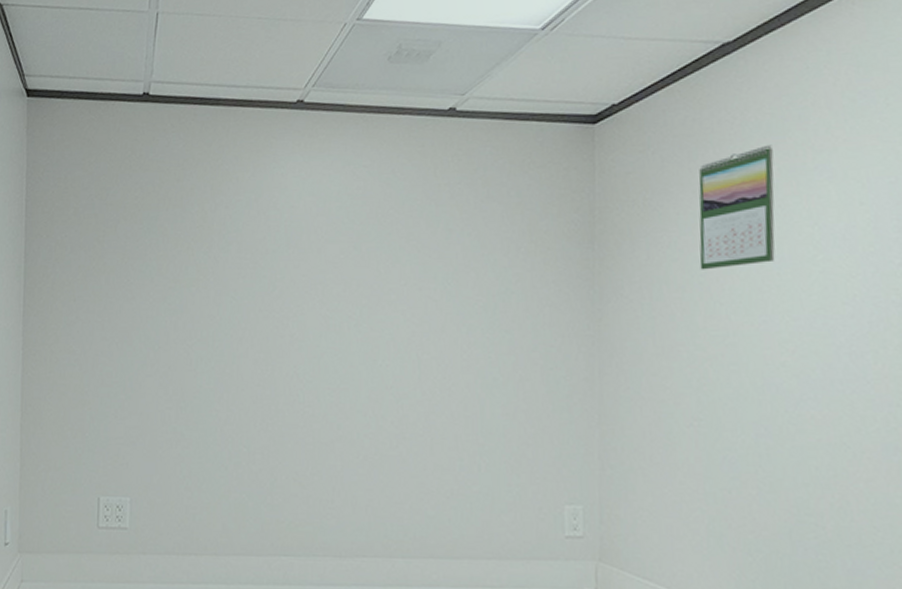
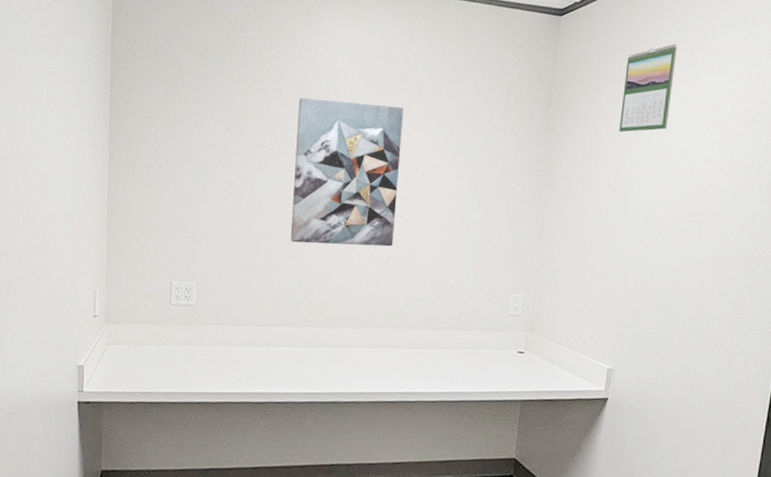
wall art: none [248,254,389,443] -> present [290,97,404,247]

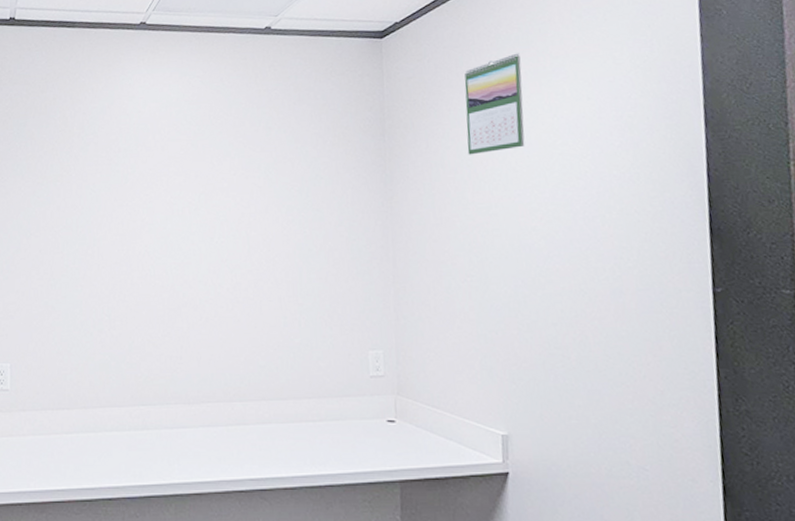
wall art: present [290,97,404,247] -> none [106,152,225,310]

